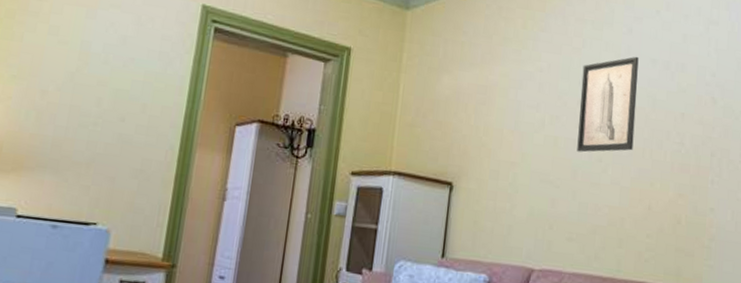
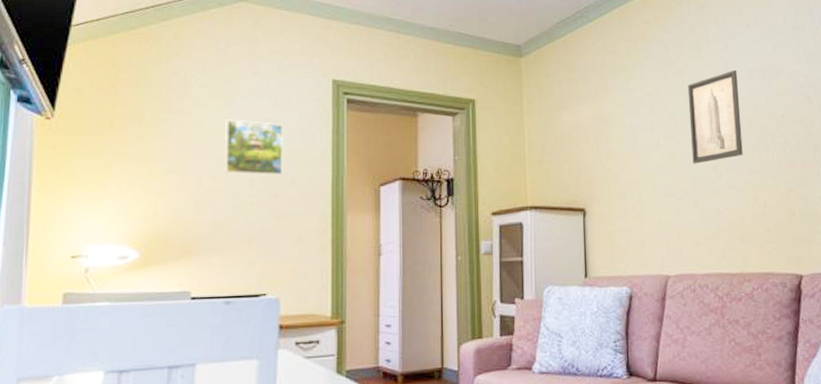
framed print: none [72,31,144,100] -> present [223,119,285,177]

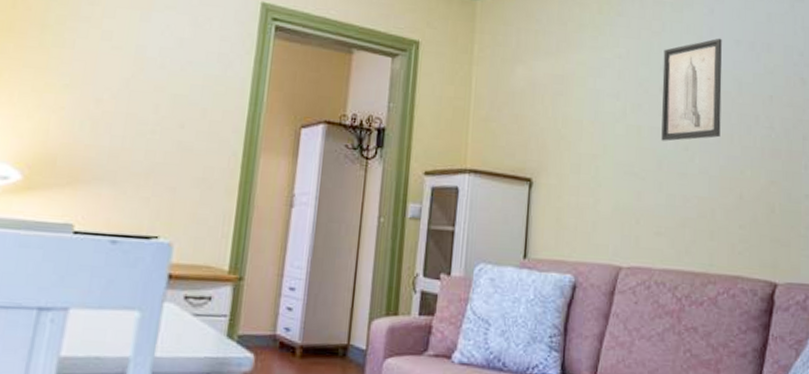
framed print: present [223,119,285,177] -> none [128,34,202,105]

